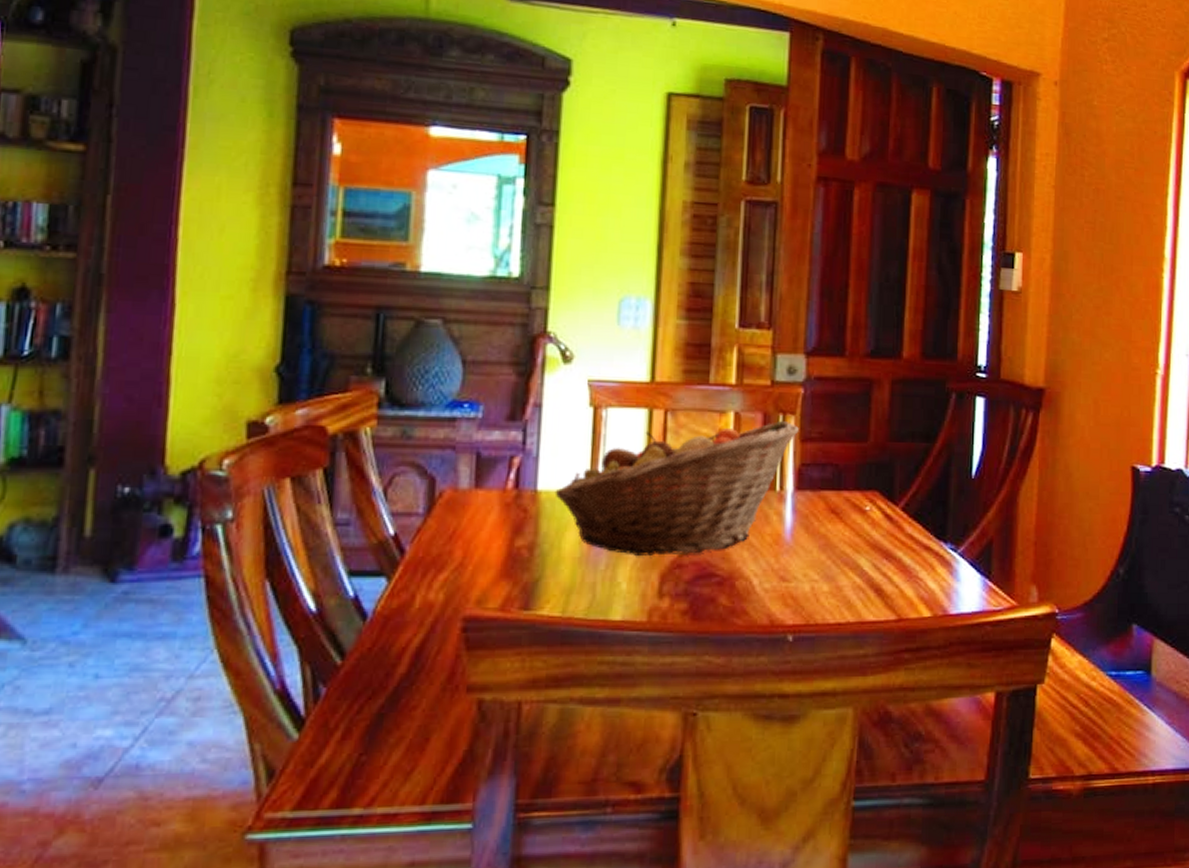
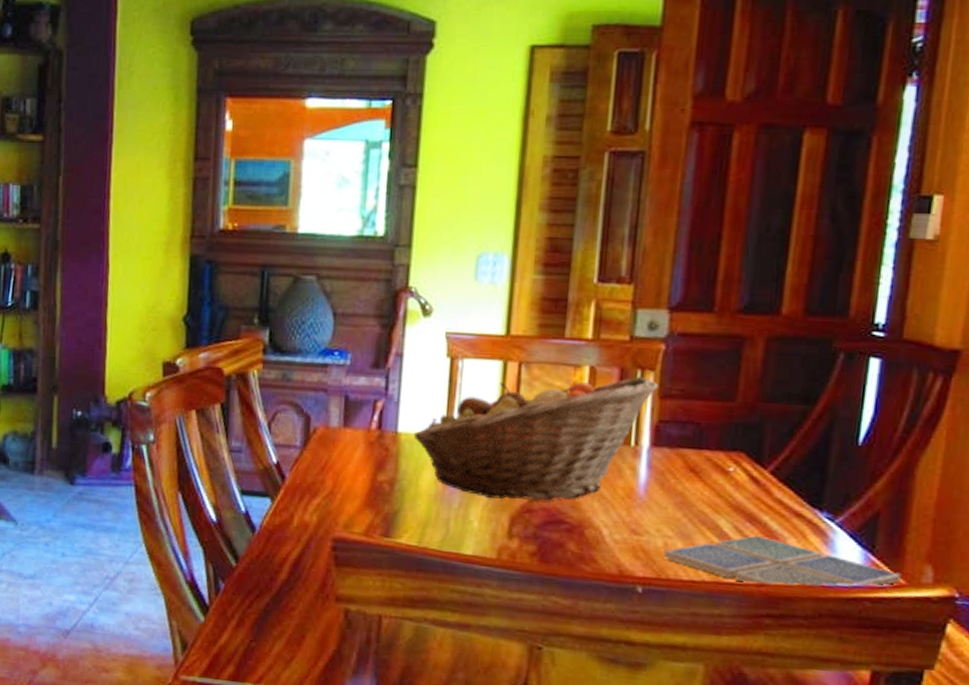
drink coaster: none [811,571,1013,621] -> present [663,535,901,588]

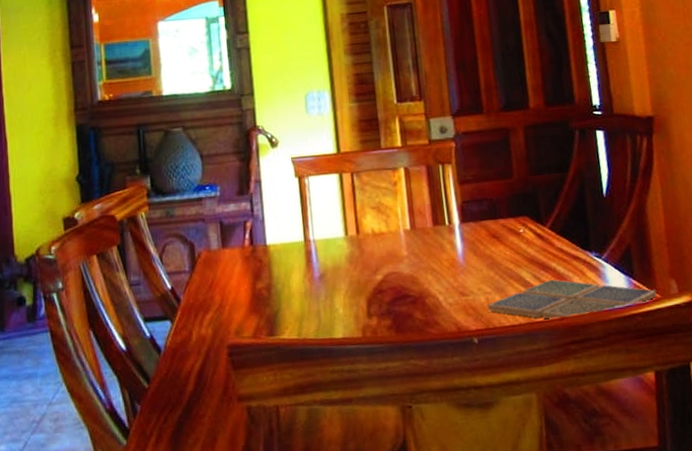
fruit basket: present [413,376,658,501] -> none [279,169,456,287]

